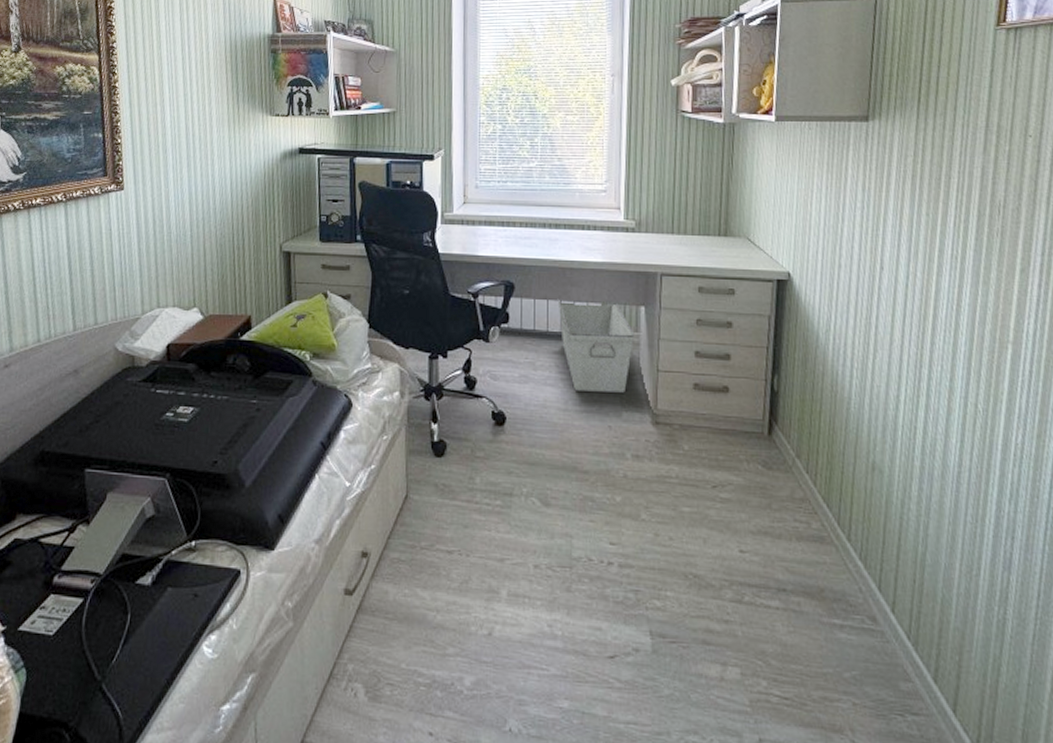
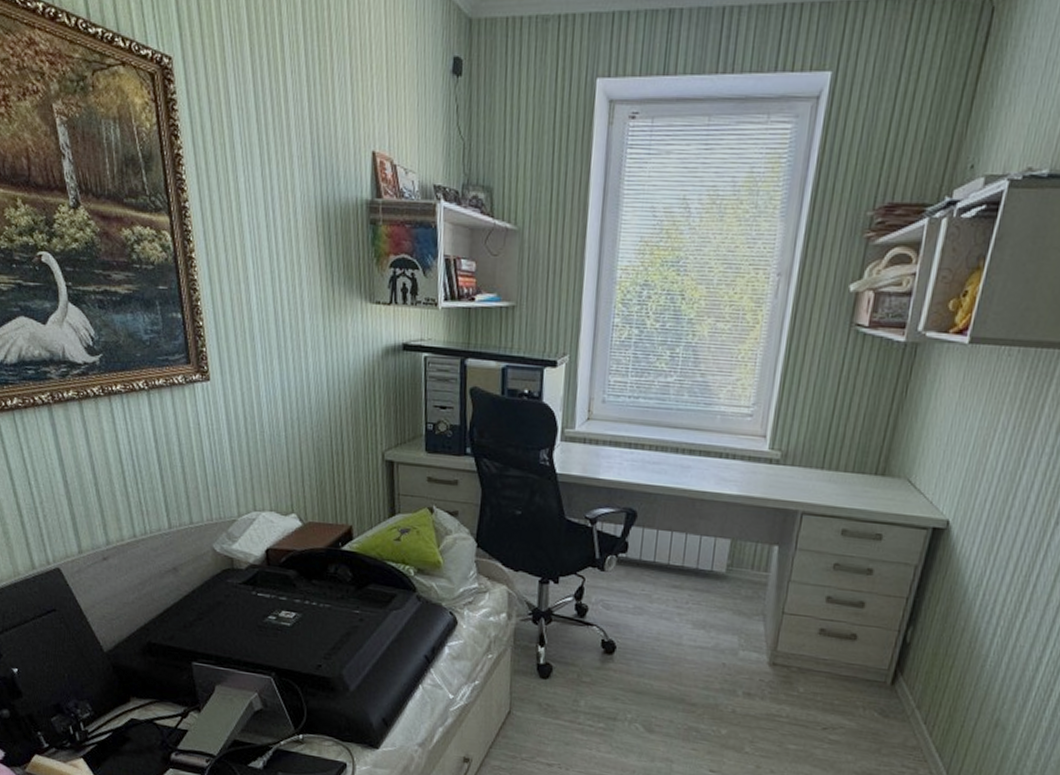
storage bin: present [557,299,635,393] -> none [682,531,764,632]

